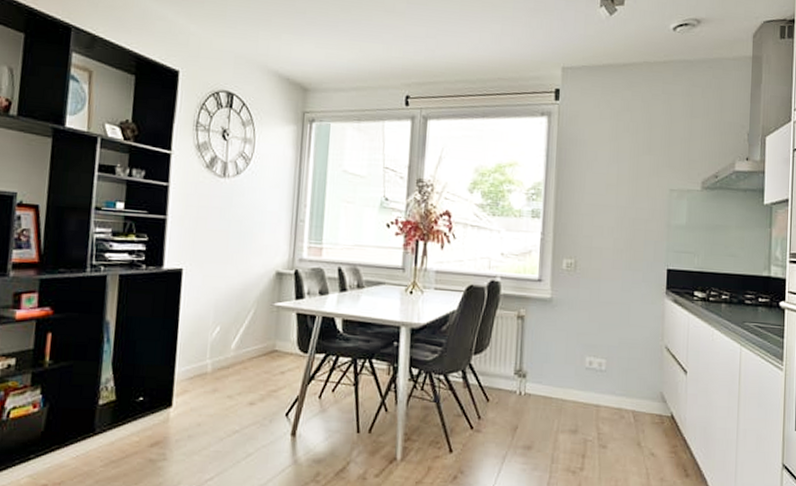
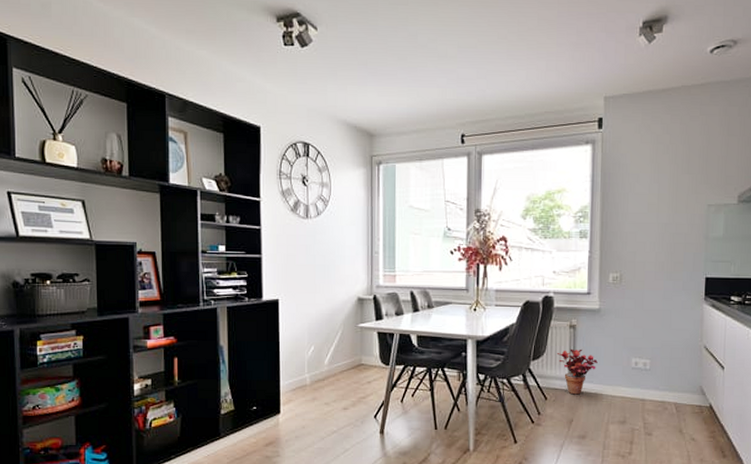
potted plant: none [501,342,548,397] -> present [556,348,598,395]

